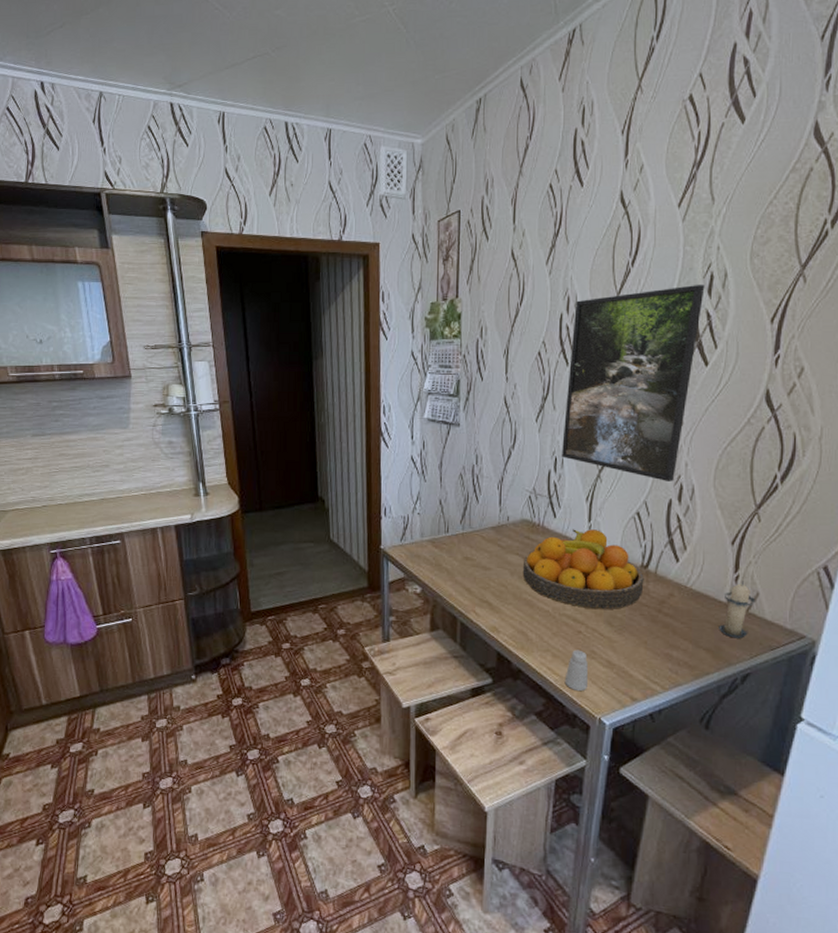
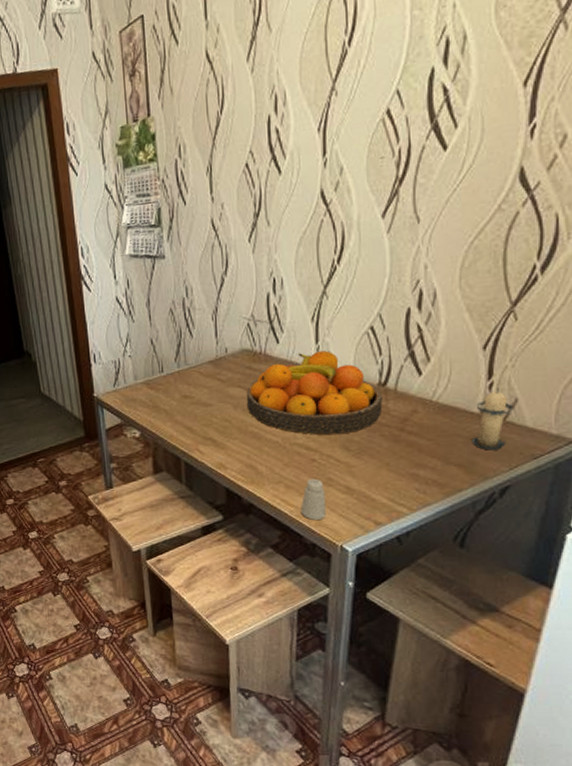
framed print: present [561,284,705,481] -> none [279,53,439,289]

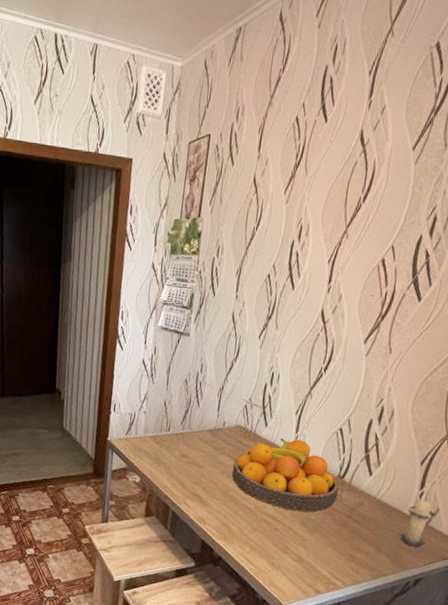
saltshaker: present [300,478,326,520] -> none [258,544,281,580]

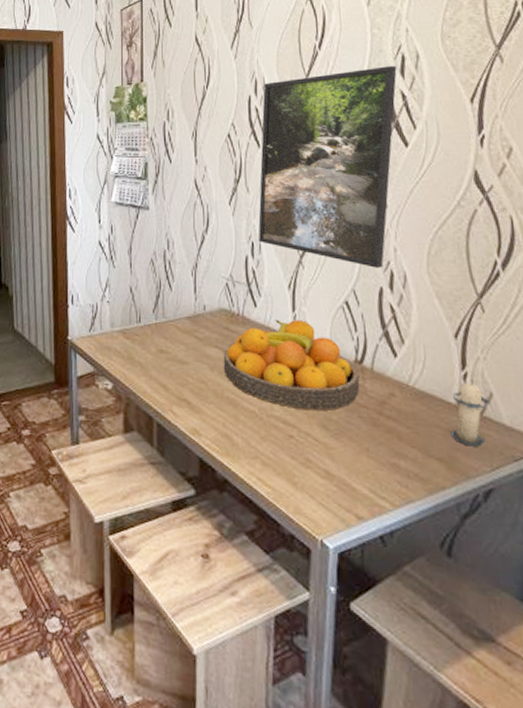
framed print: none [278,224,428,404] -> present [258,65,397,268]

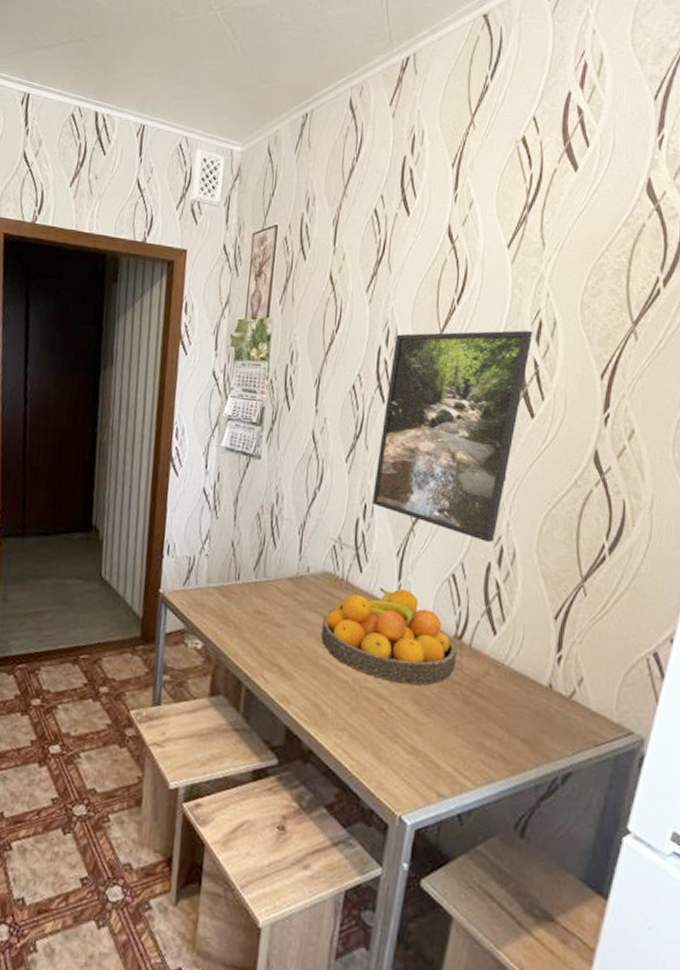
candle: present [450,379,490,447] -> none [538,662,580,730]

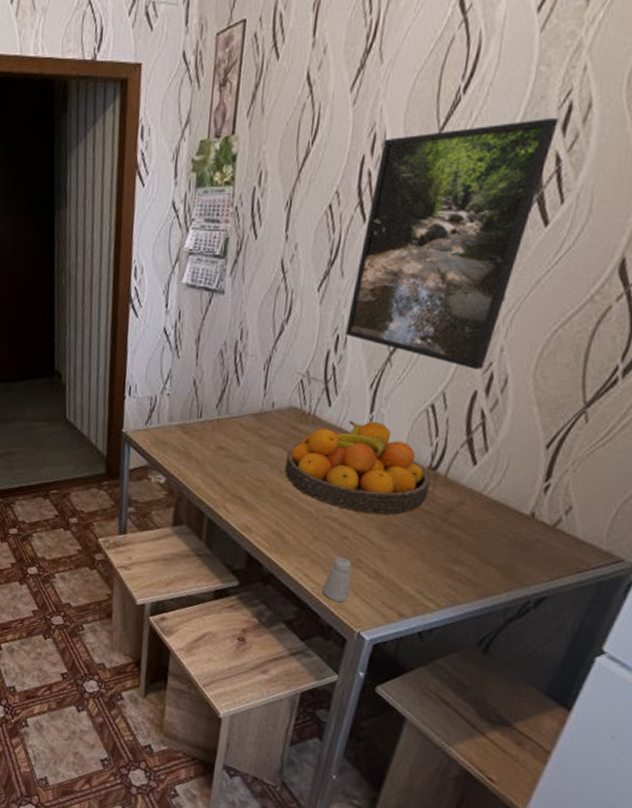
saltshaker: none [361,730,390,781] -> present [322,556,352,602]

